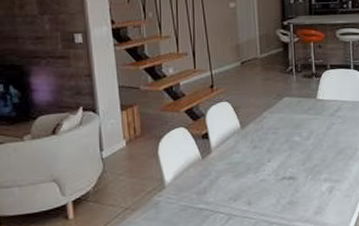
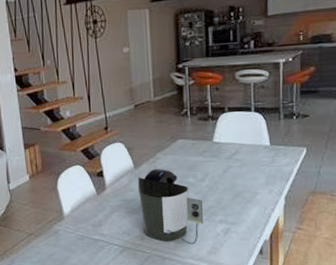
coffee maker: none [244,128,310,206] -> present [137,169,204,244]

